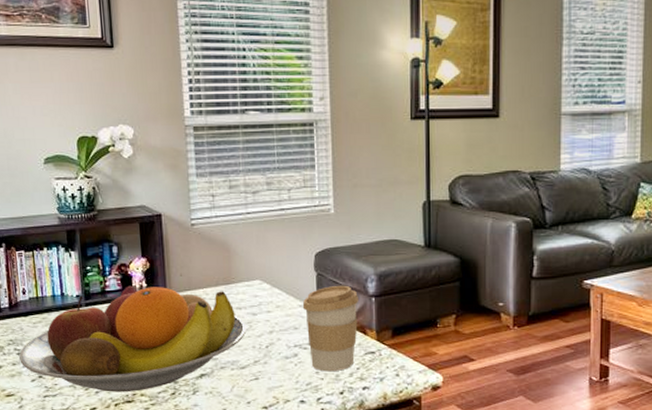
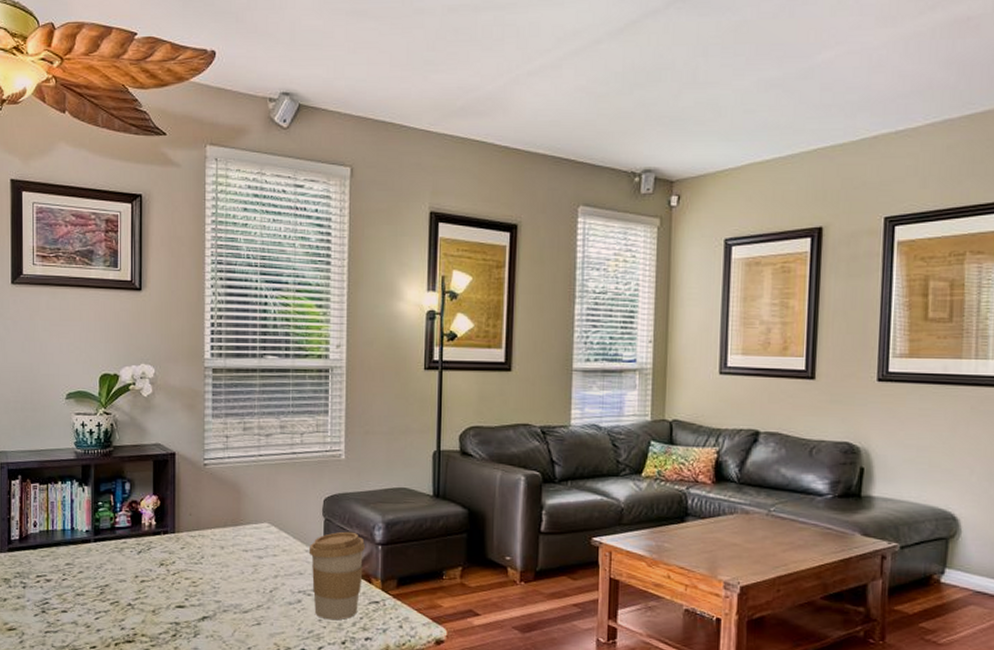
fruit bowl: present [19,285,247,392] -> none [25,523,252,632]

